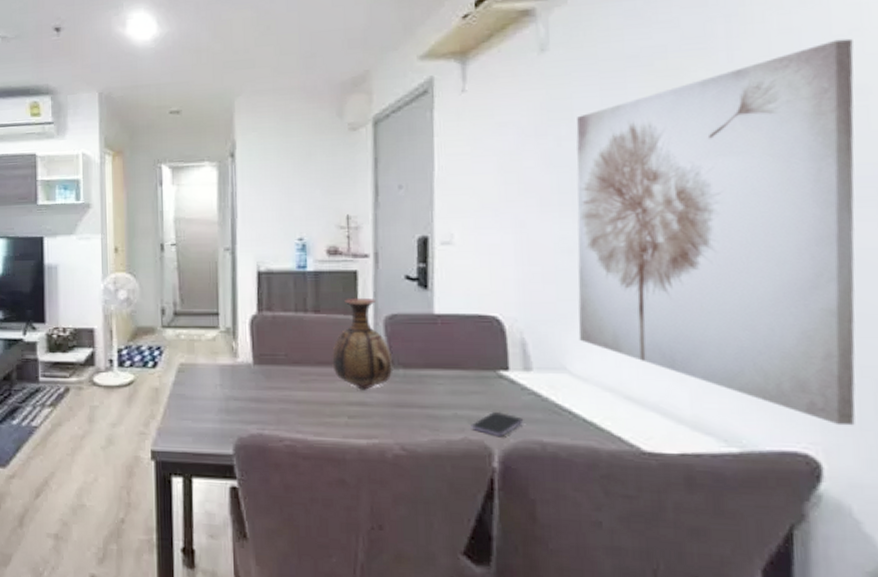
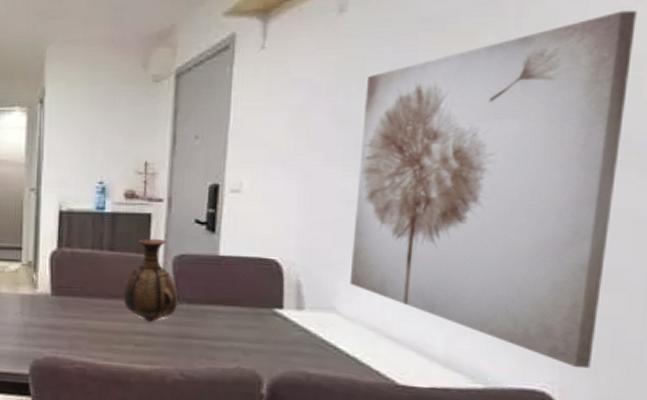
smartphone: present [471,411,524,436] -> none [244,344,293,367]

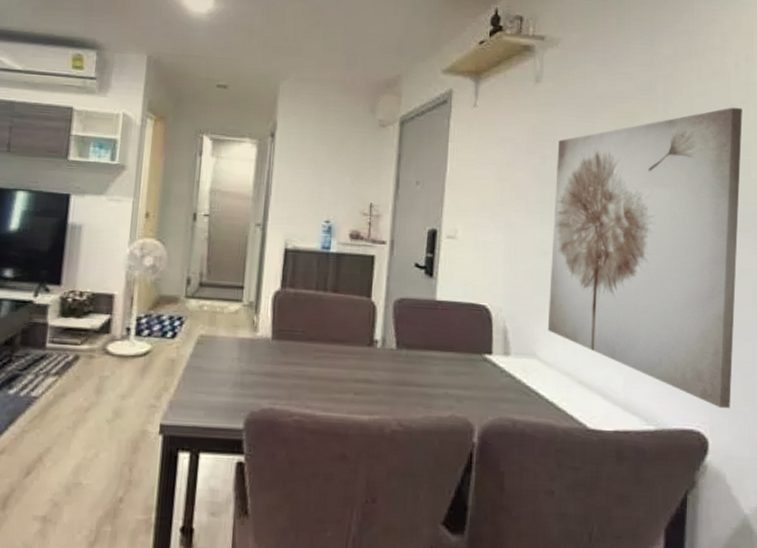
vase: present [123,238,179,322] -> none [345,280,398,368]

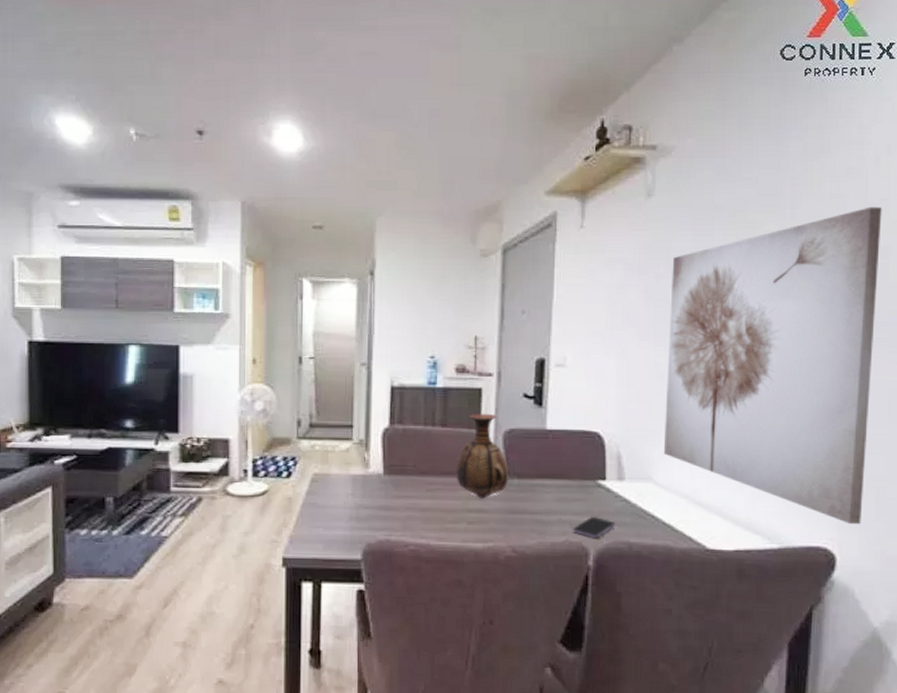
vase: none [345,280,398,368] -> present [456,413,509,498]
smartphone: none [458,391,501,414] -> present [572,516,616,538]

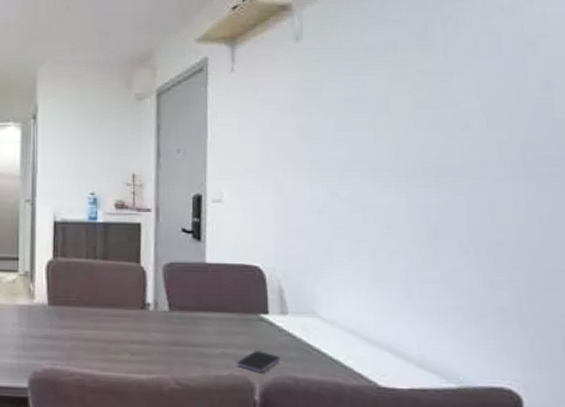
vase: present [456,413,509,498] -> none [118,247,171,330]
wall art: present [663,206,882,525] -> none [324,43,548,366]

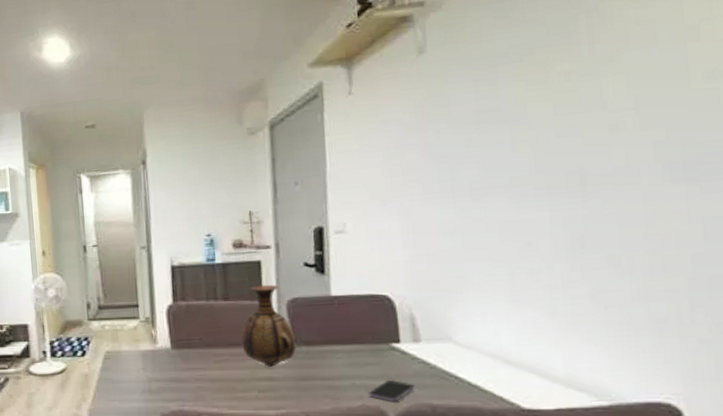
vase: none [118,247,171,330] -> present [241,284,297,367]

